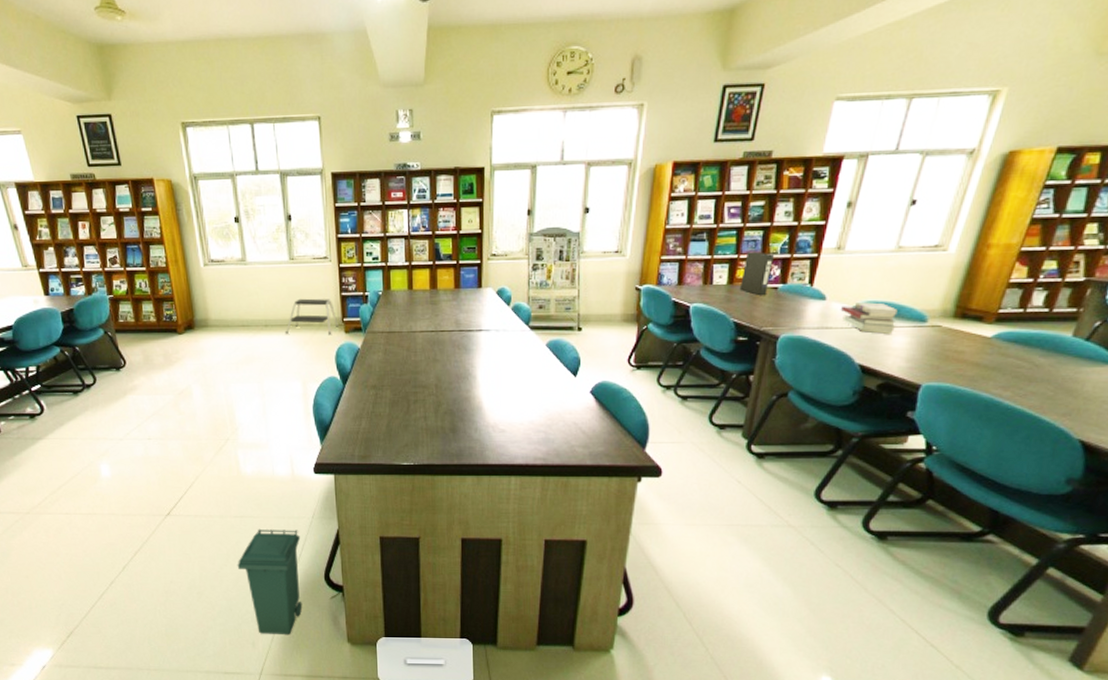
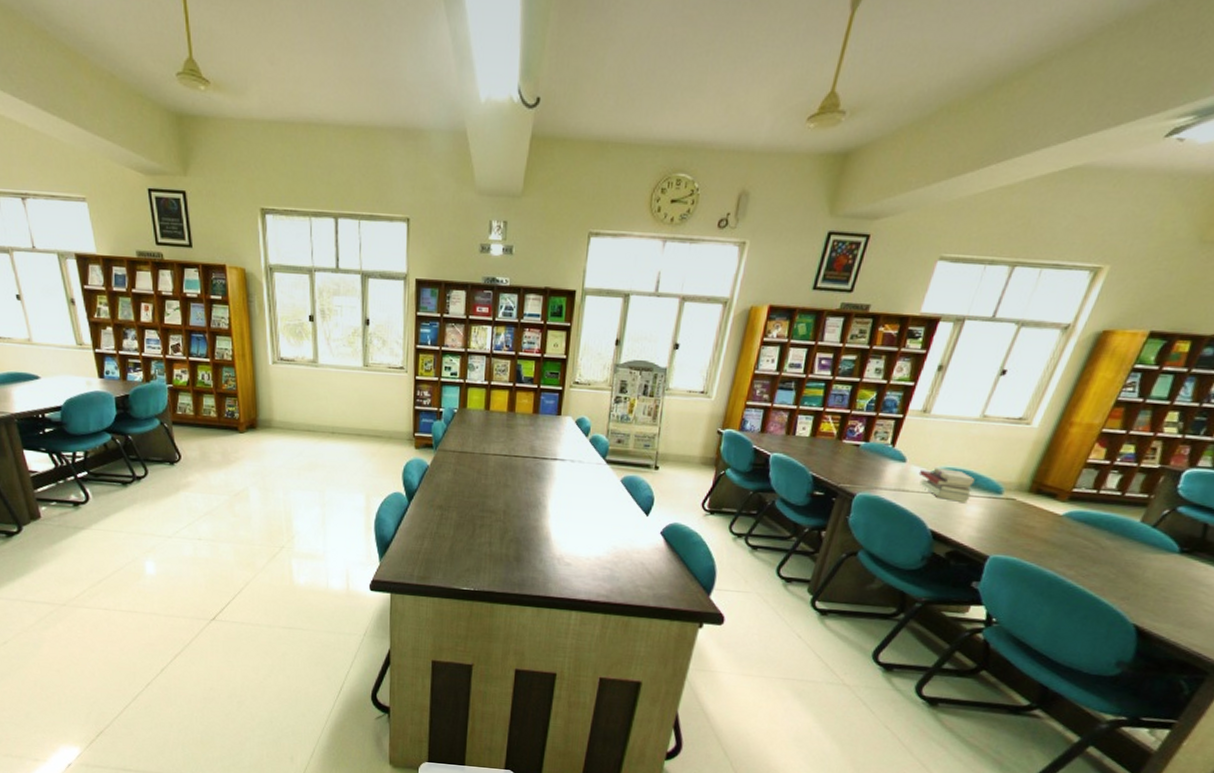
trash bin: present [237,528,303,634] -> none [281,641,350,752]
step stool: present [284,298,339,334] -> none [352,408,409,448]
binder: present [739,251,774,296] -> none [821,405,860,452]

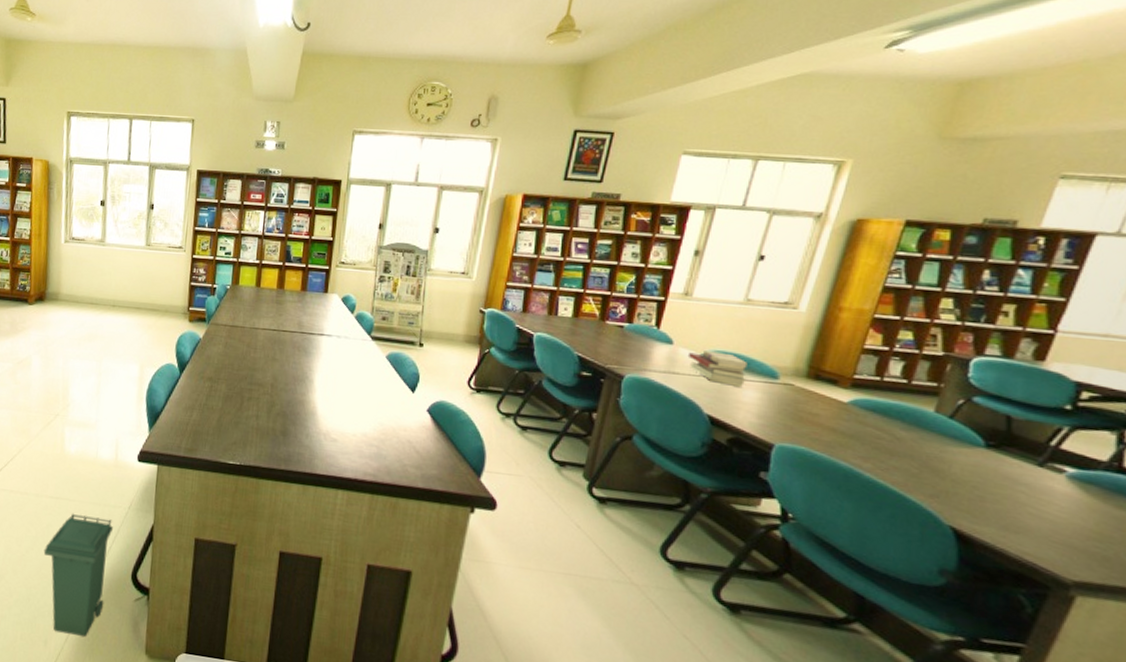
trash bin: none [281,641,350,752] -> present [43,513,114,637]

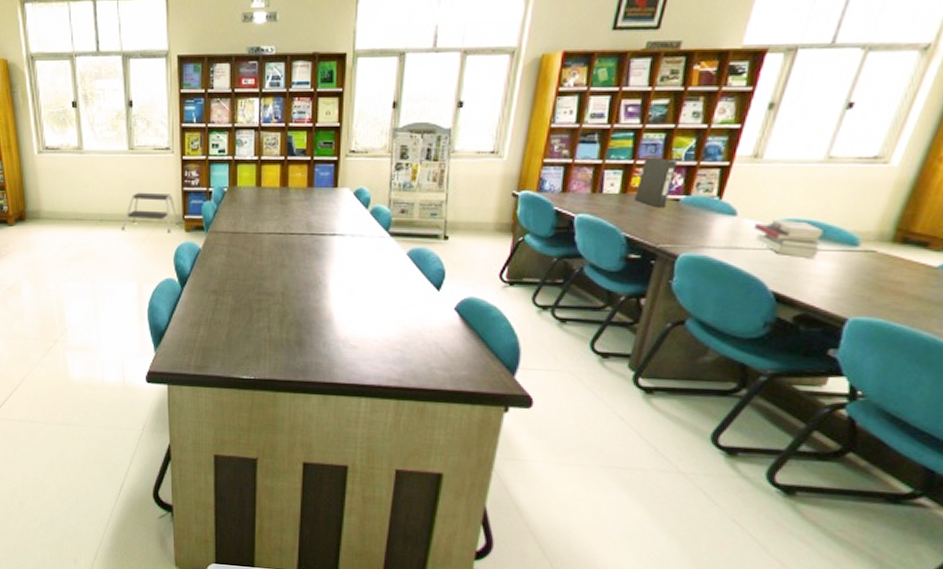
trash bin: present [43,513,114,637] -> none [61,438,130,553]
step stool: none [130,283,184,321] -> present [121,192,179,232]
binder: none [584,287,620,333] -> present [634,157,677,209]

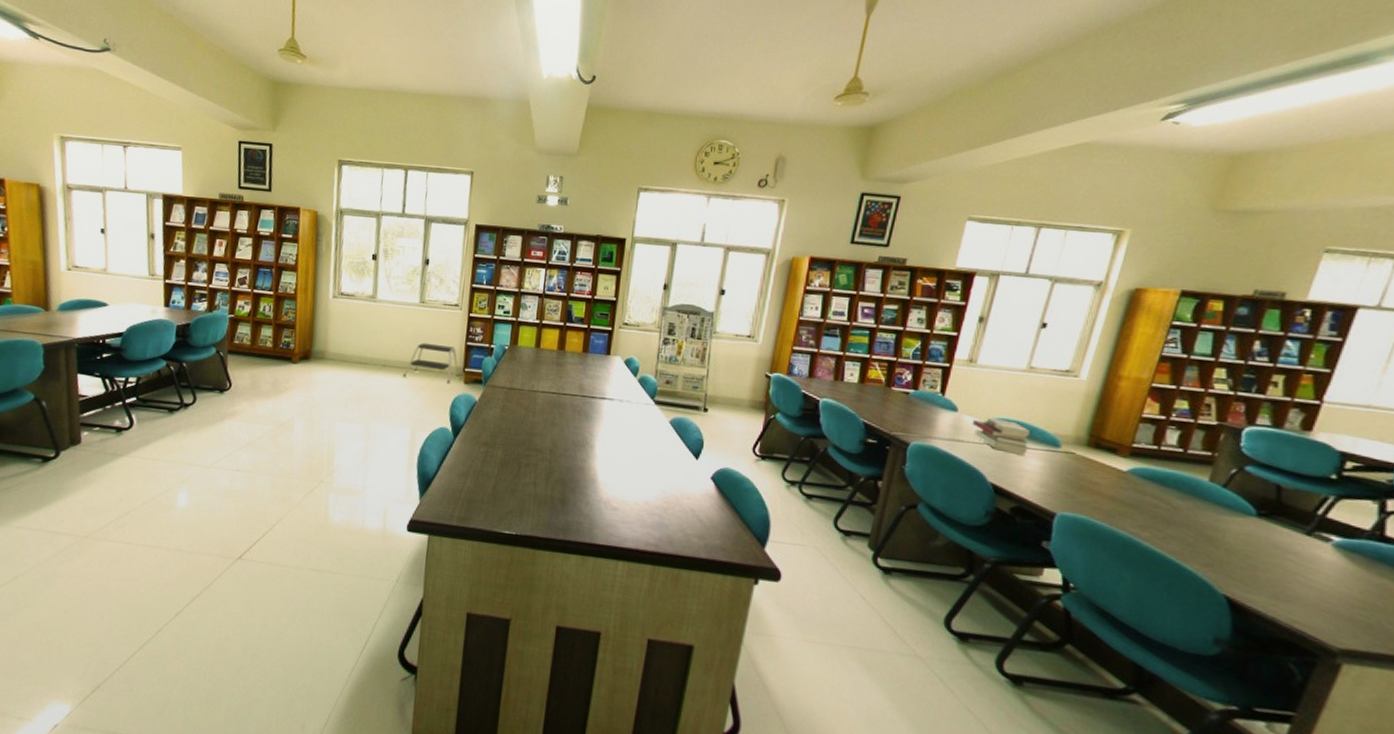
binder: present [634,157,677,209] -> none [870,353,906,400]

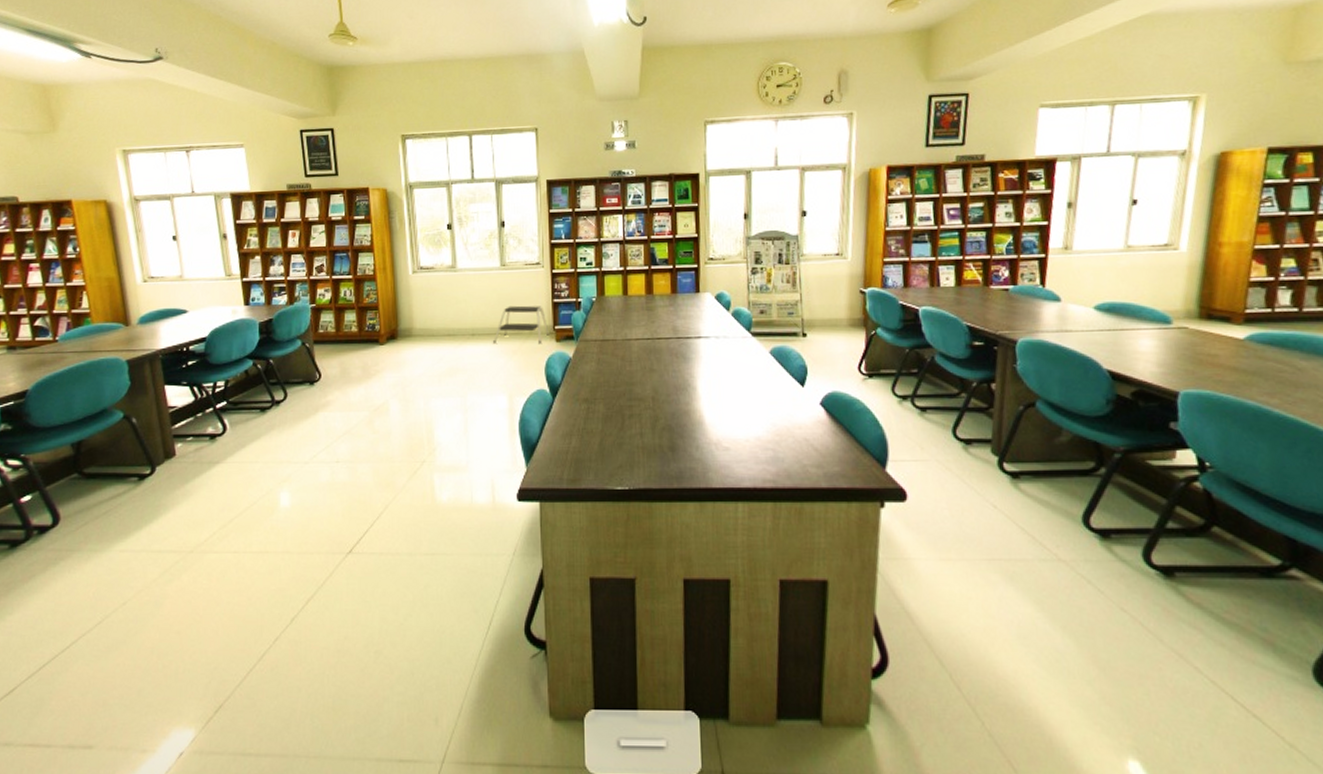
books: present [972,418,1030,456] -> none [1077,303,1139,338]

